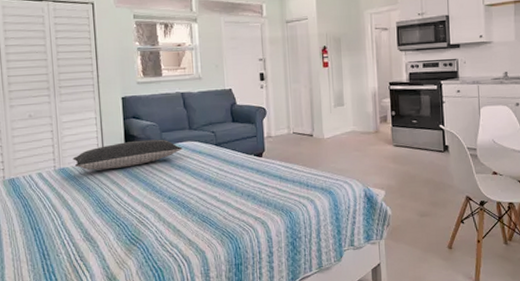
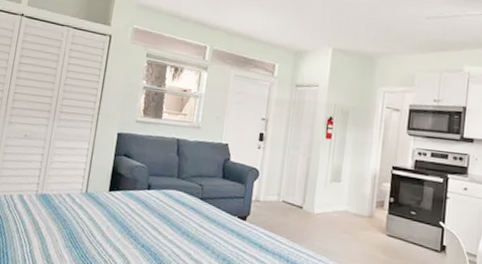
pillow: present [72,139,183,171] -> none [56,178,167,206]

